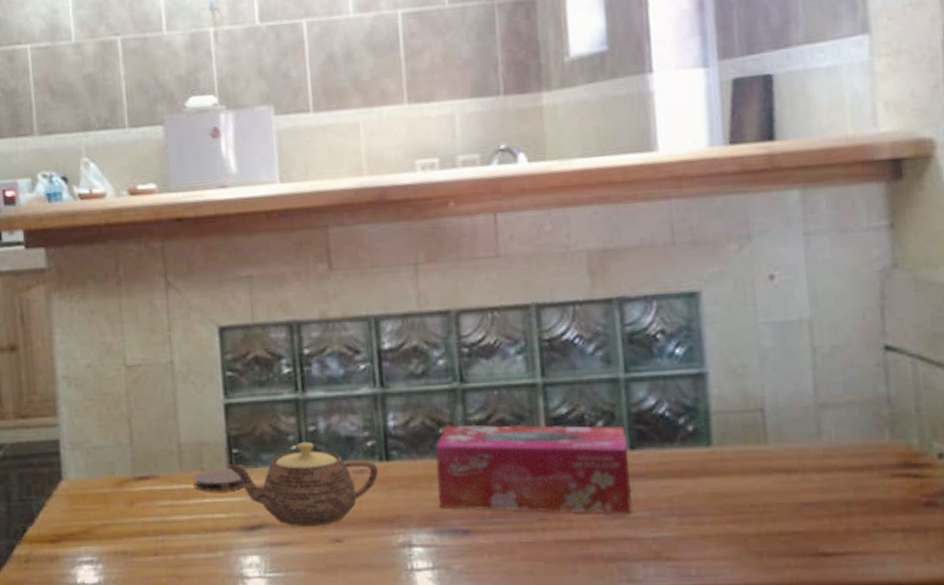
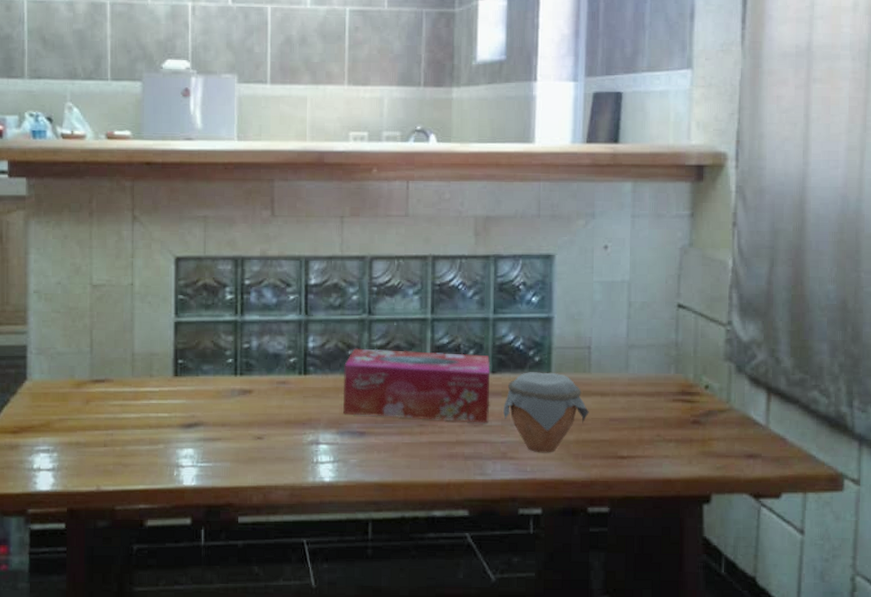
coaster: present [193,468,244,491] -> none [143,375,186,394]
teapot: present [226,442,379,526] -> none [171,357,298,426]
jar: none [650,444,772,551] -> present [503,372,589,453]

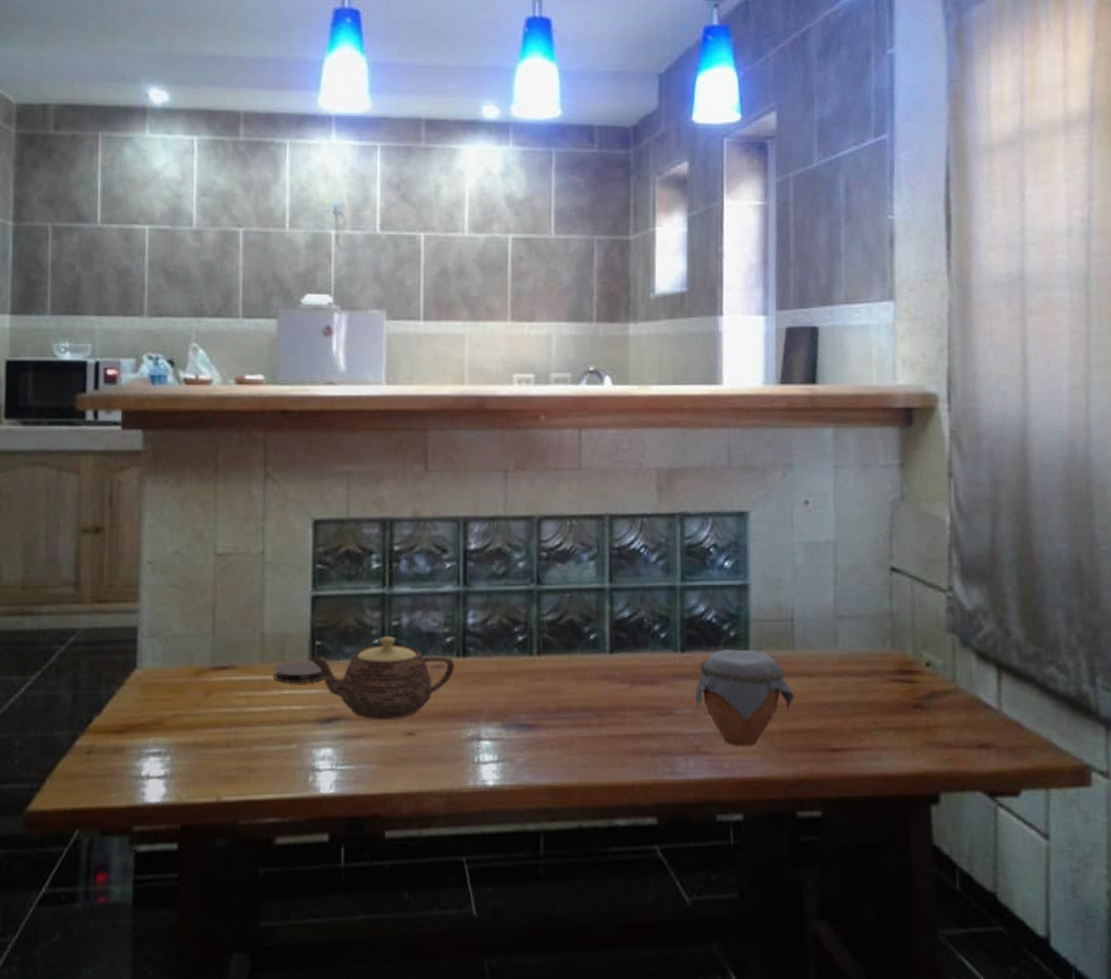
coaster: none [143,375,186,394] -> present [274,660,324,683]
teapot: none [171,357,298,426] -> present [307,636,455,719]
tissue box: present [343,348,491,423] -> none [508,624,680,711]

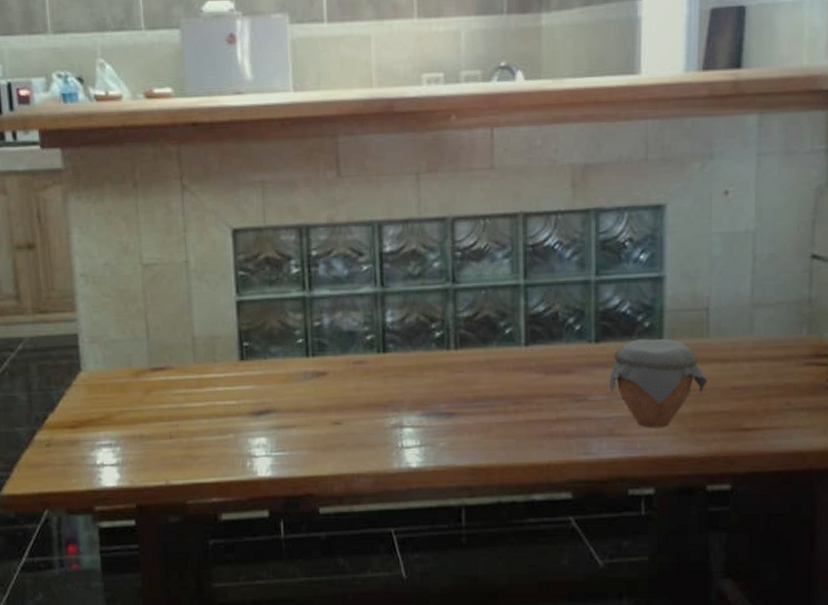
coaster: present [274,660,324,683] -> none [206,359,254,381]
teapot: present [307,636,455,719] -> none [237,336,376,411]

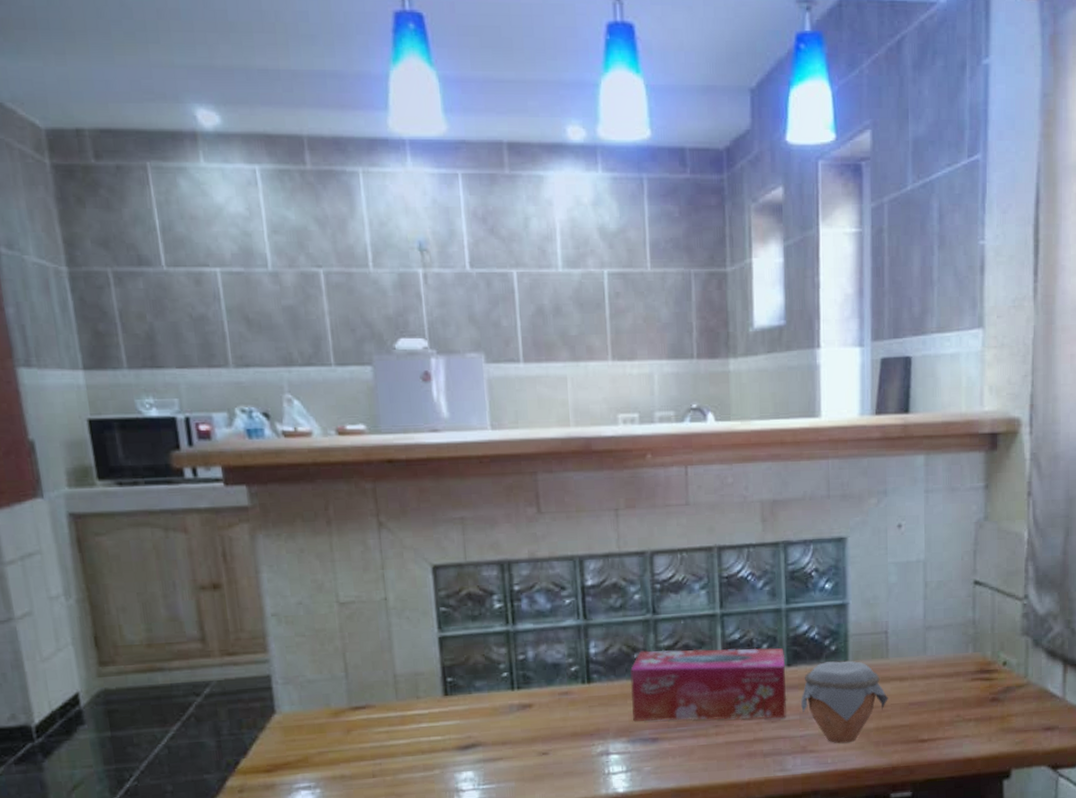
tissue box: none [427,320,594,398] -> present [630,648,787,722]

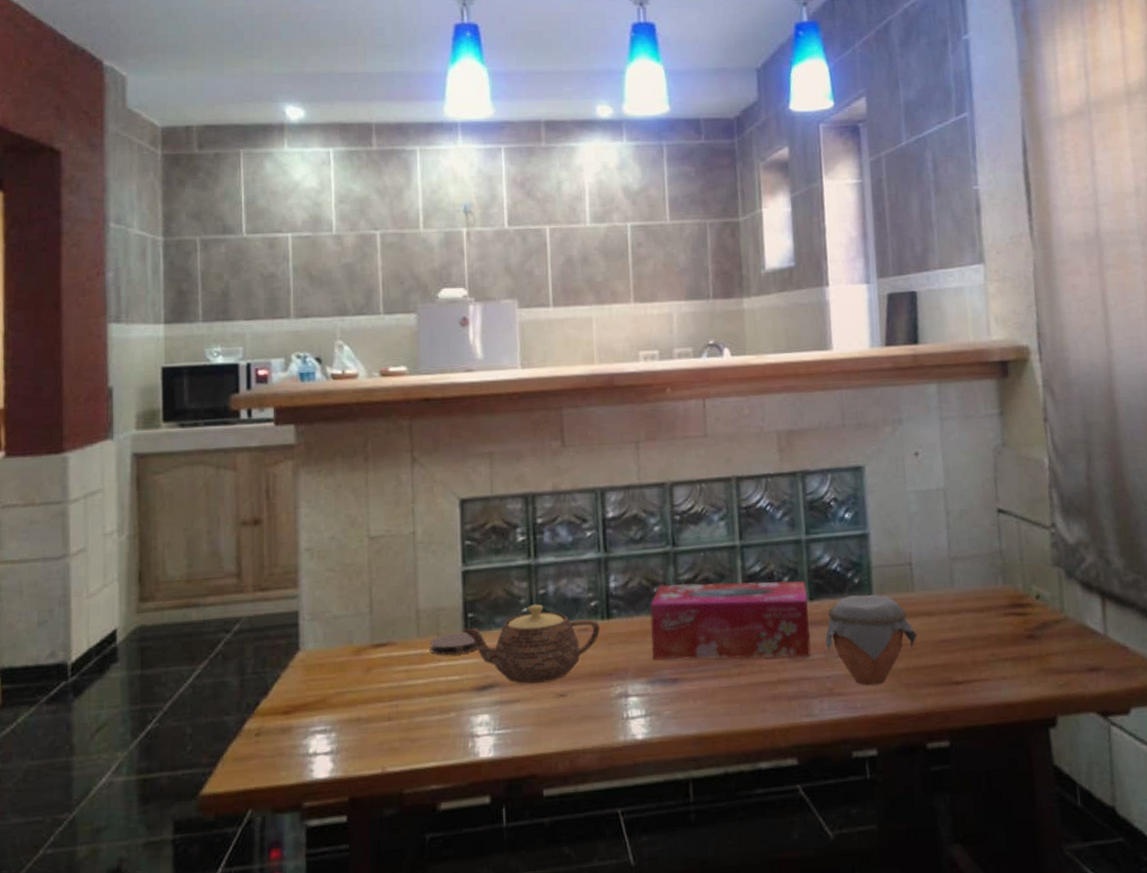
coaster: none [409,695,459,717] -> present [430,632,478,655]
teapot: none [440,669,581,744] -> present [461,604,601,684]

